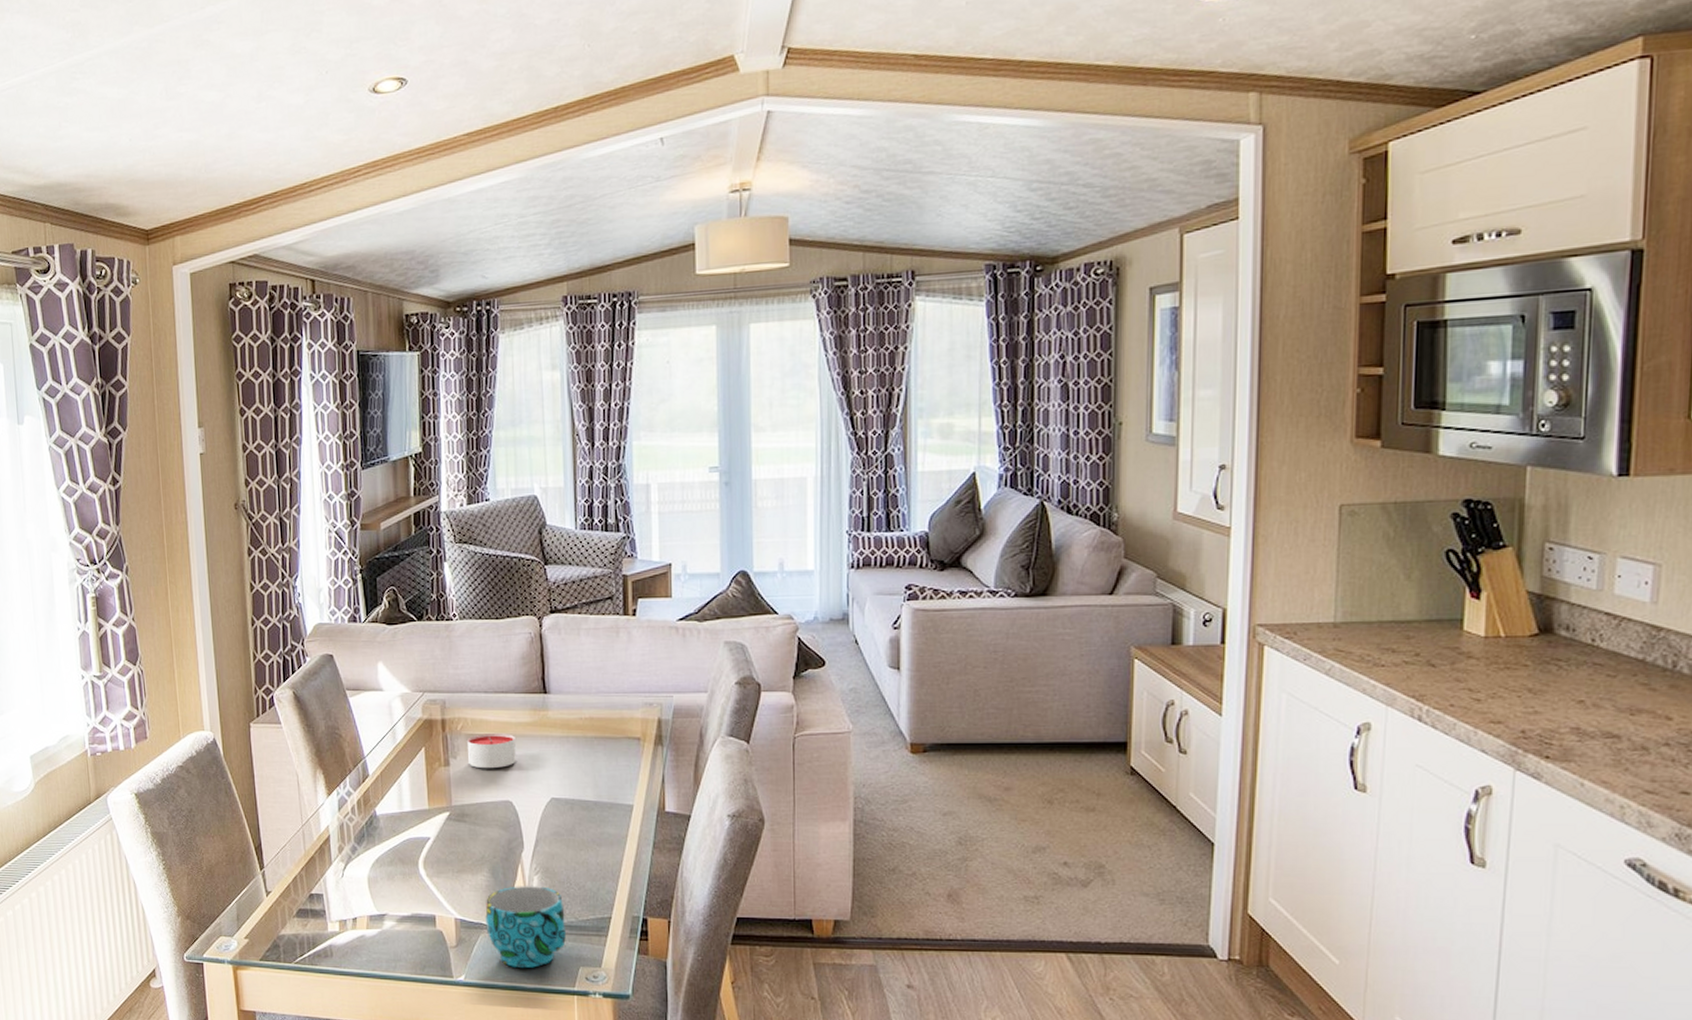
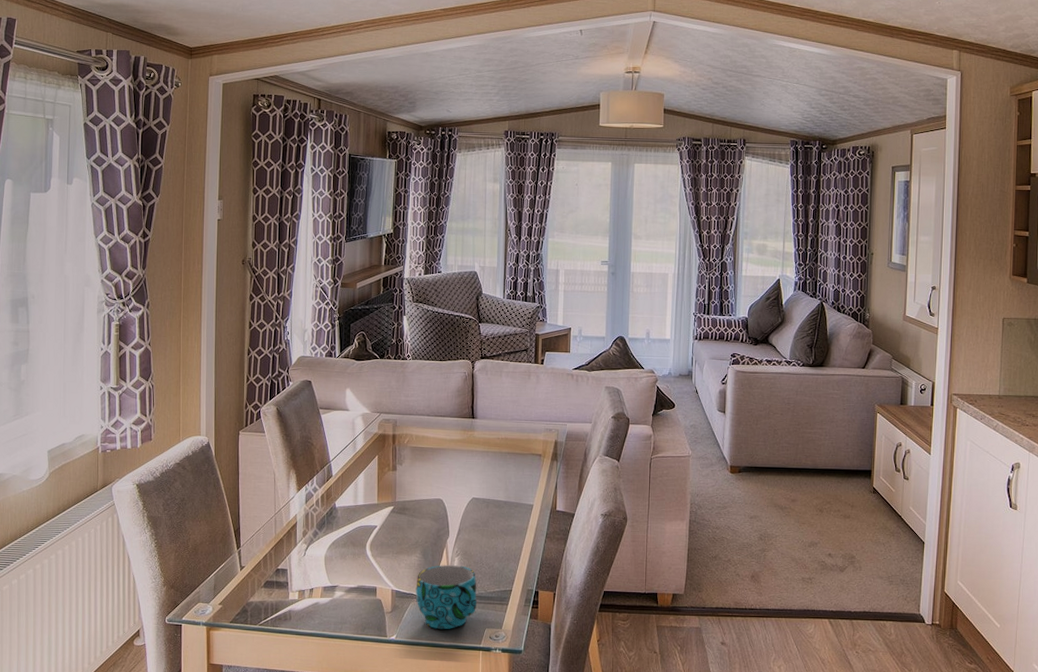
candle: present [466,734,516,769] -> none [410,447,448,474]

